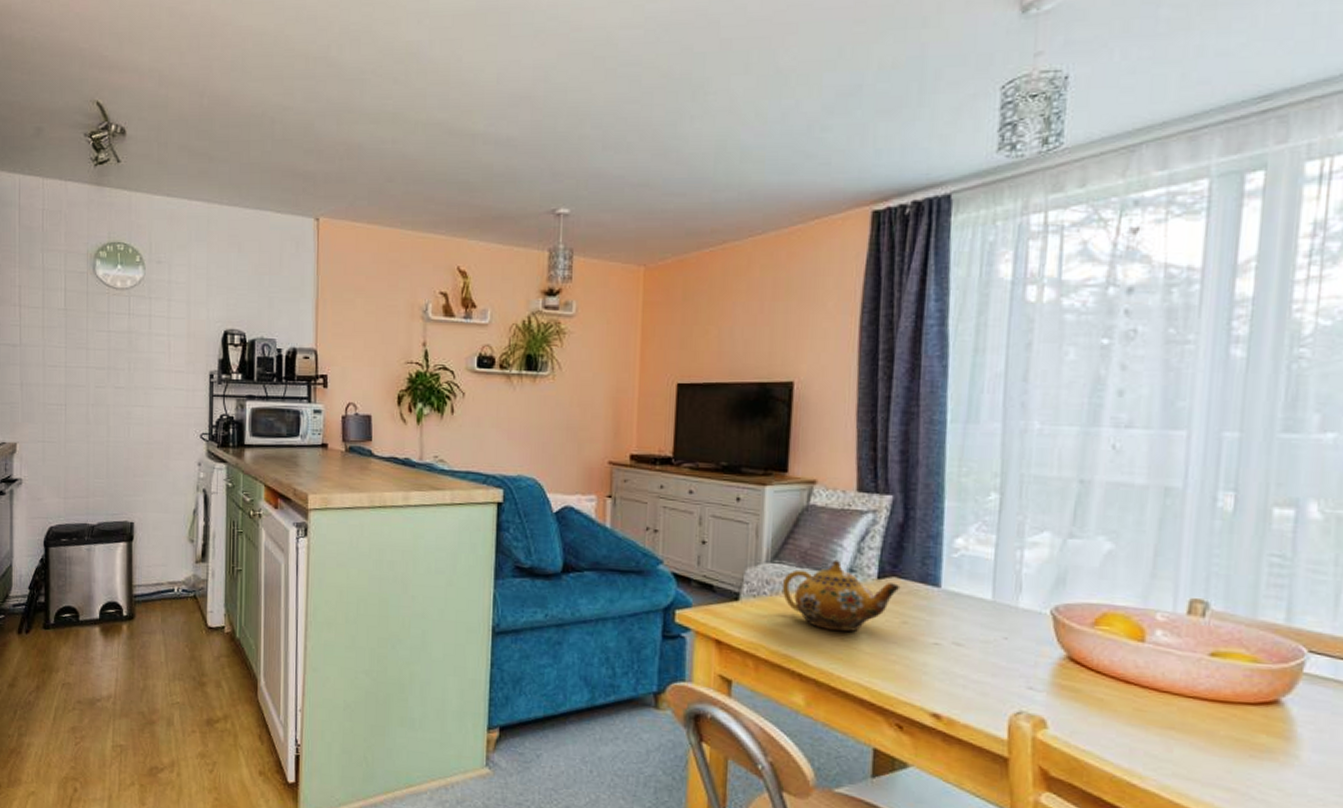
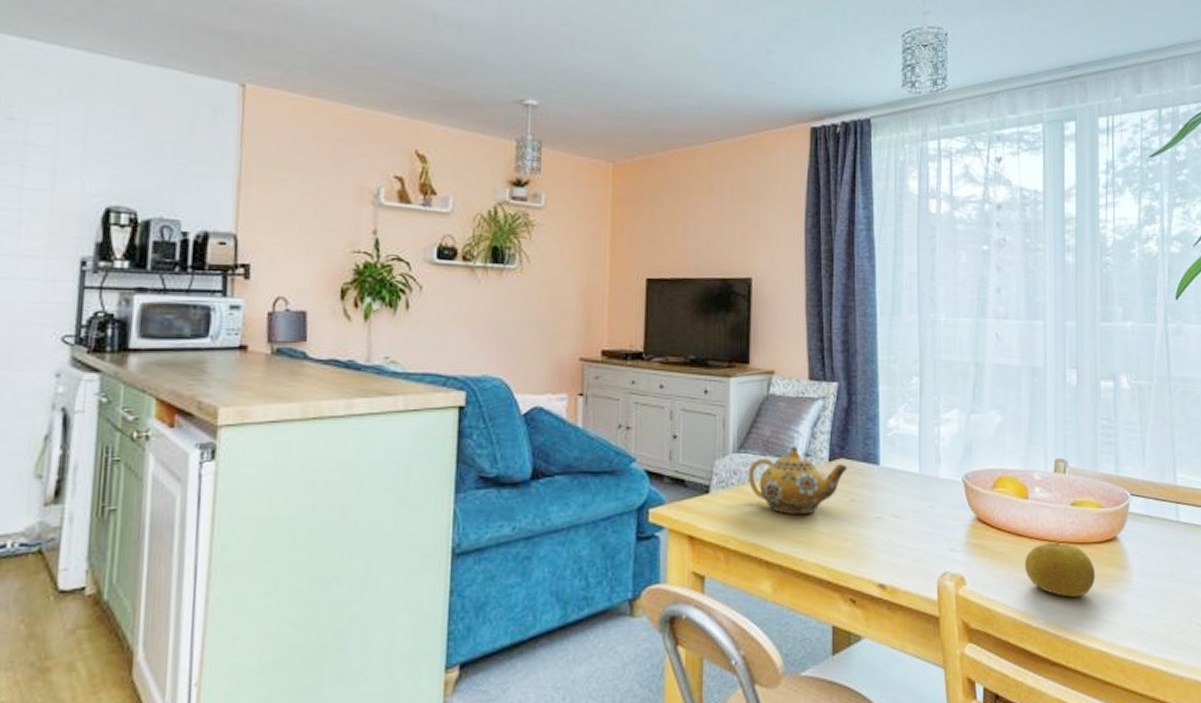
fruit: none [1131,695,1241,764] -> present [1024,542,1096,597]

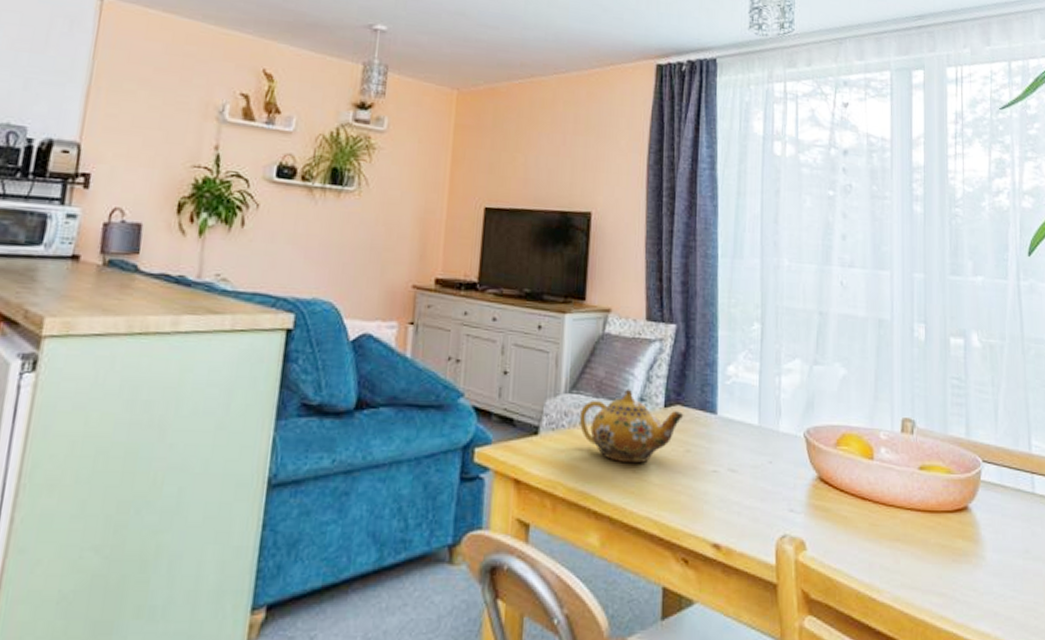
fruit: present [1024,542,1096,597] -> none [869,508,946,571]

